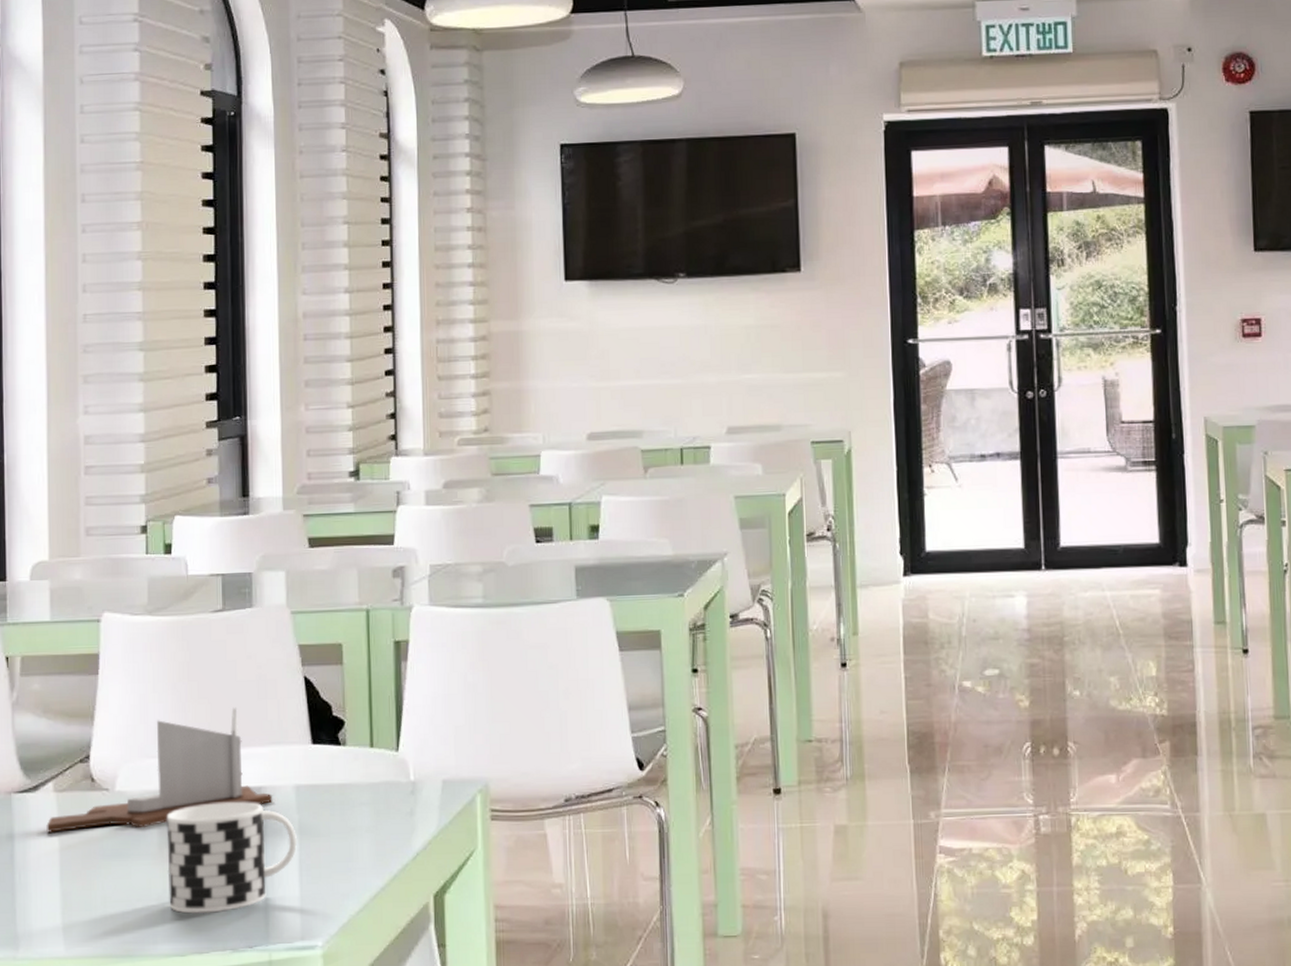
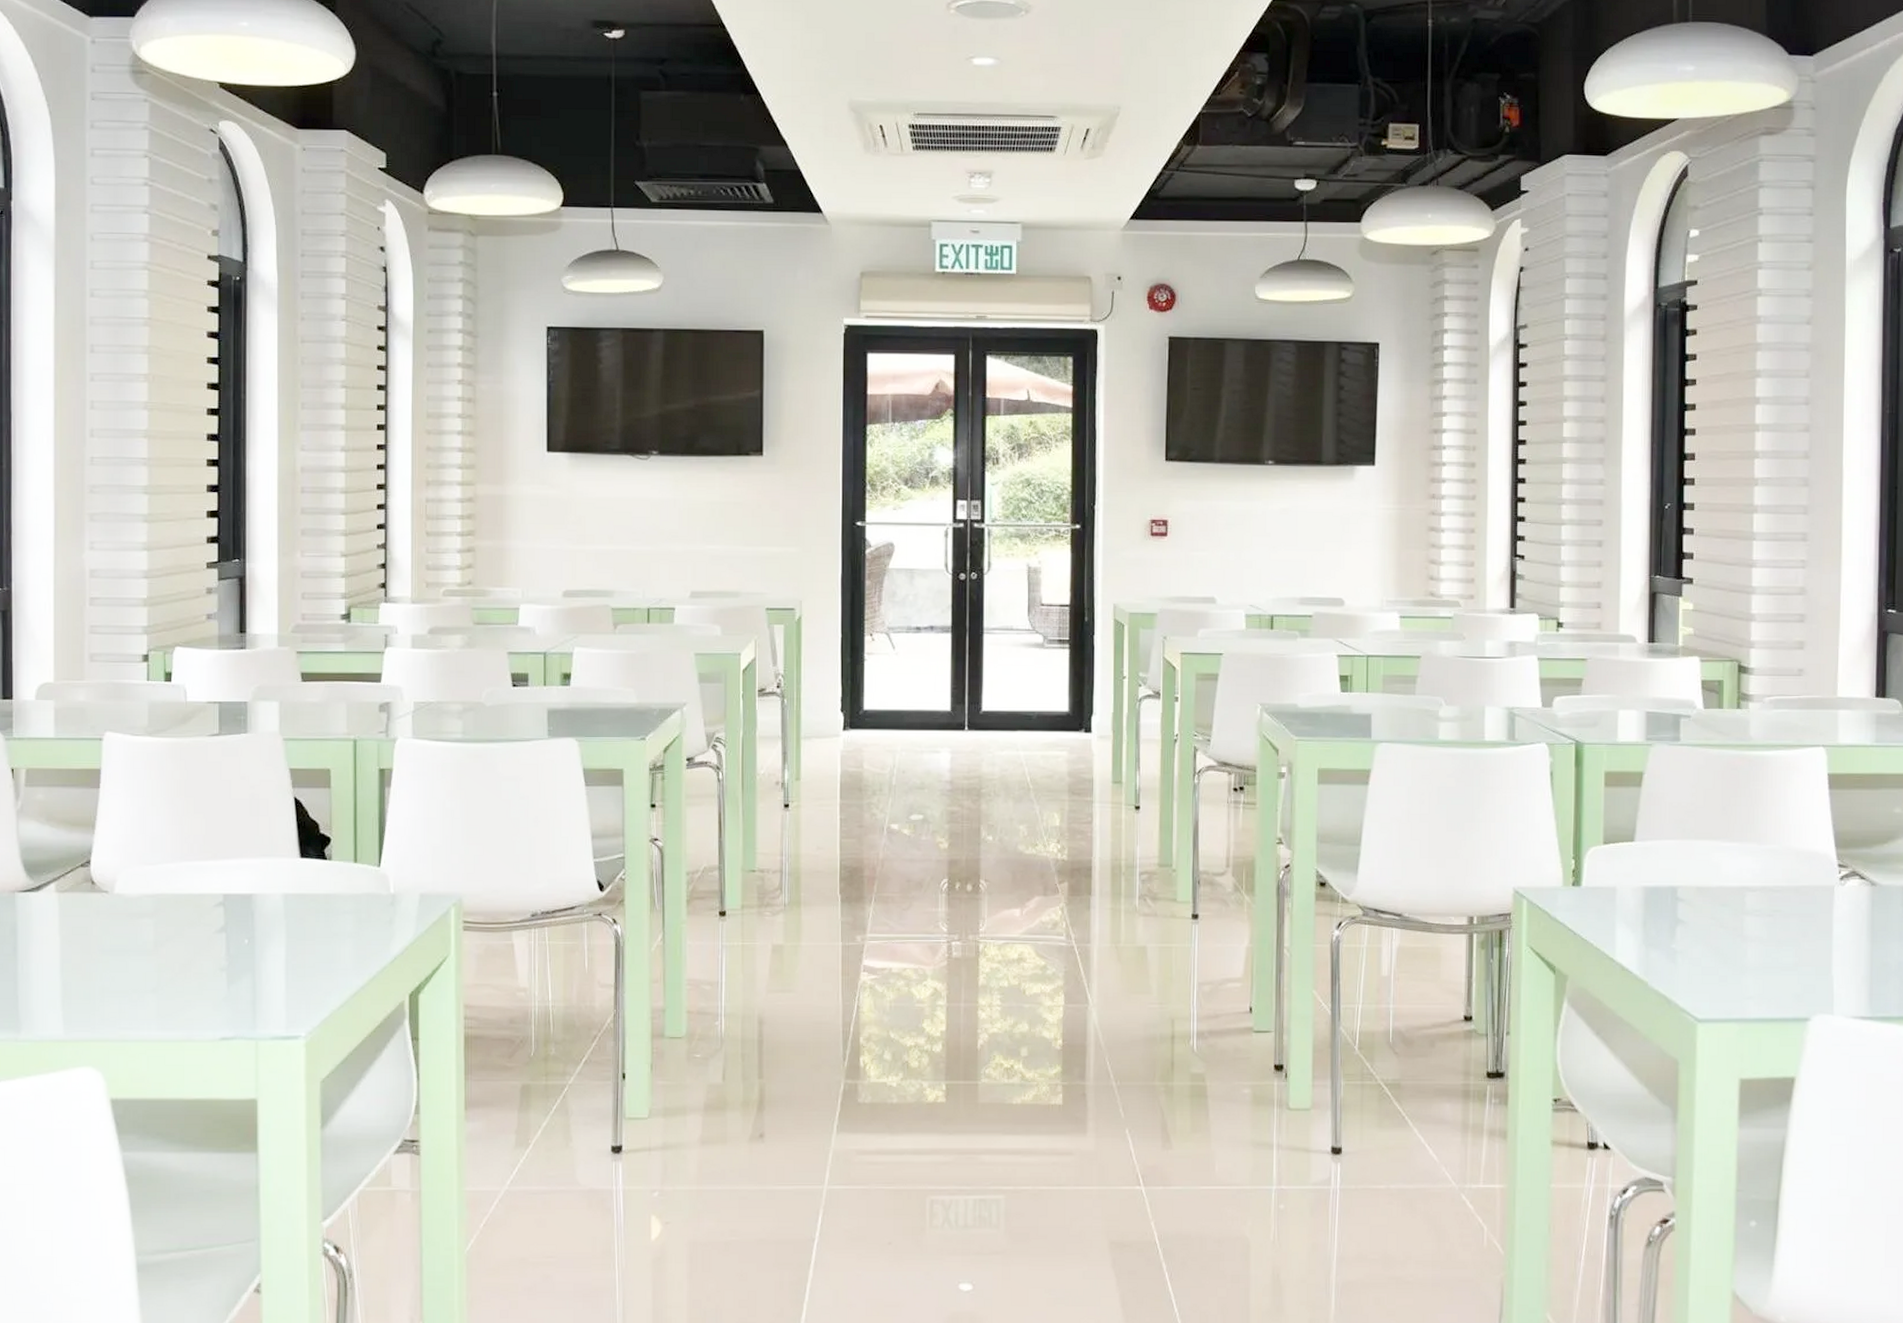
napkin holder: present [46,707,273,833] -> none [48,822,263,929]
cup: present [166,802,298,914] -> none [162,907,285,1005]

